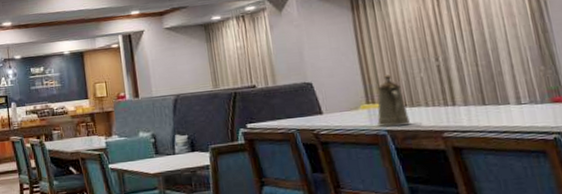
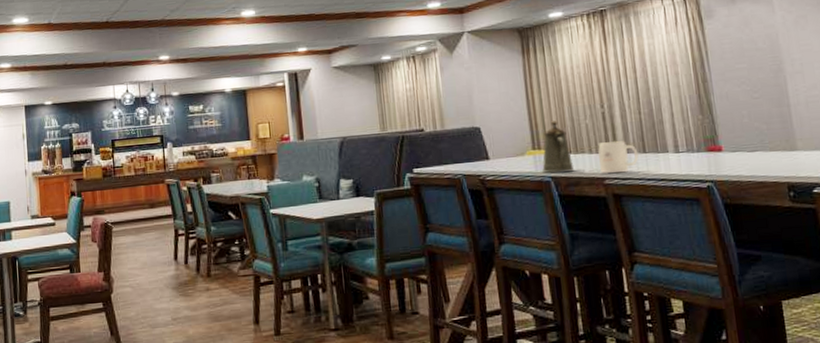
mug: none [434,93,479,127] -> present [598,140,639,174]

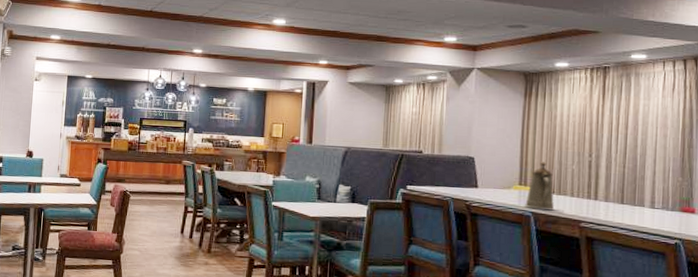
mug: present [598,140,639,174] -> none [579,188,616,219]

